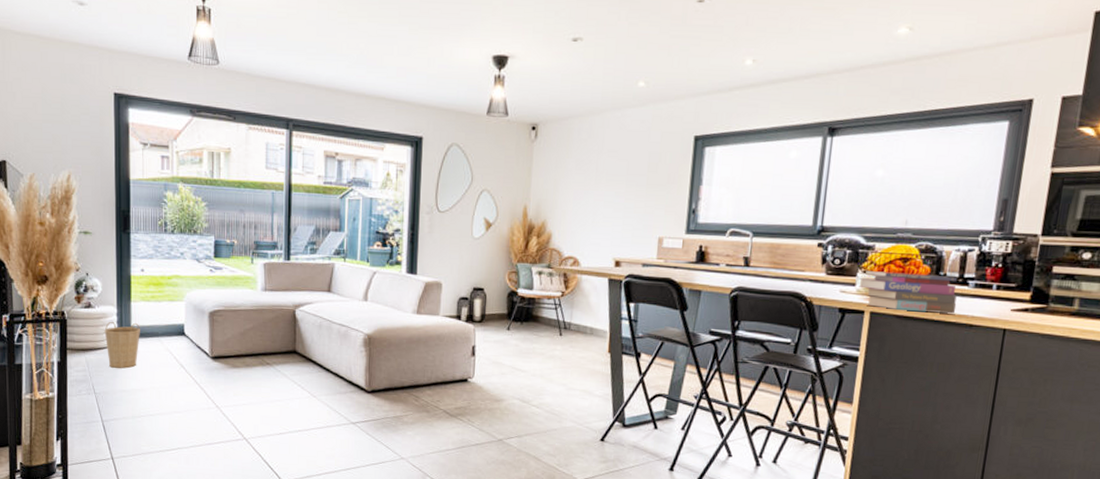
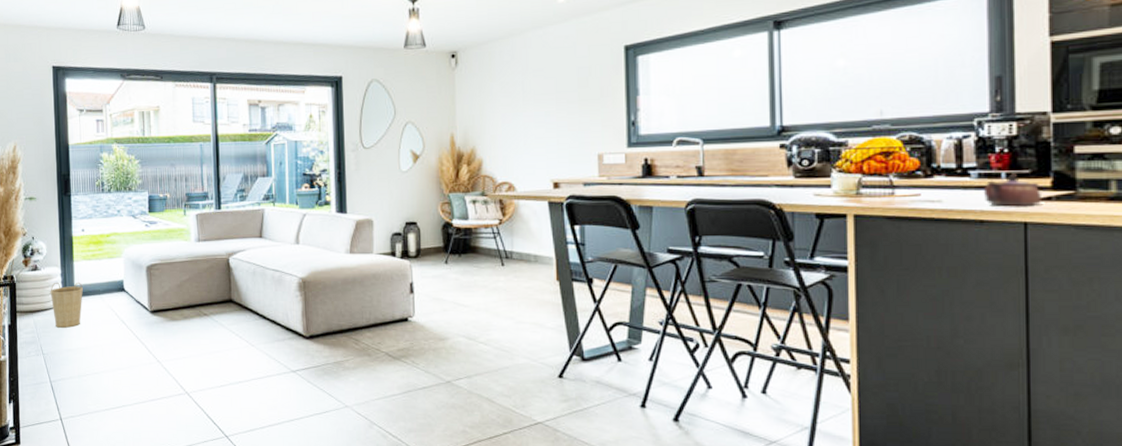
books: present [859,271,958,314] -> none [835,167,959,211]
teapot: none [976,286,1021,316] -> present [983,173,1041,207]

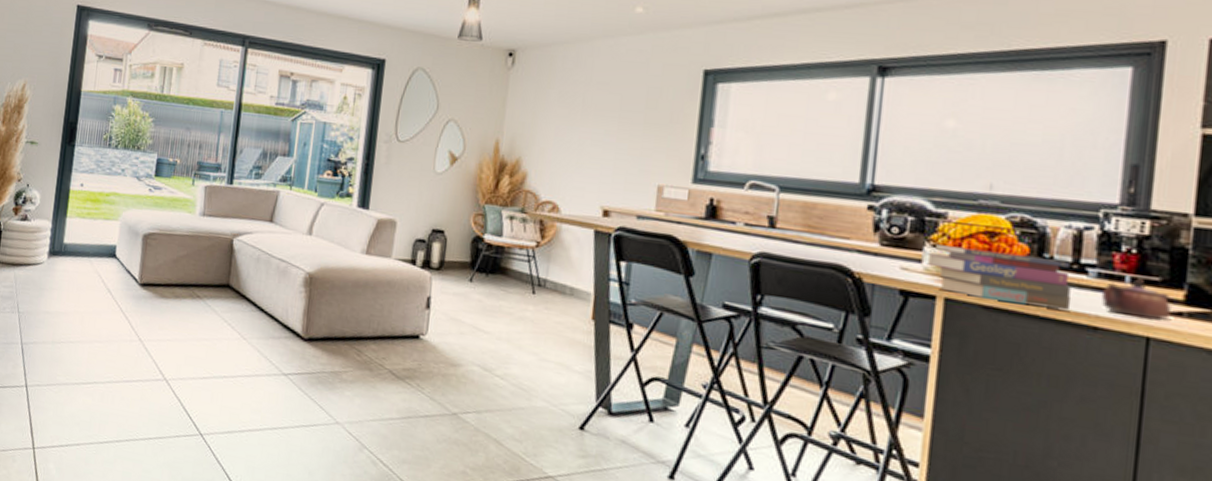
basket: present [50,282,84,328] -> none [36,236,73,288]
books: none [835,167,959,211] -> present [926,244,1072,311]

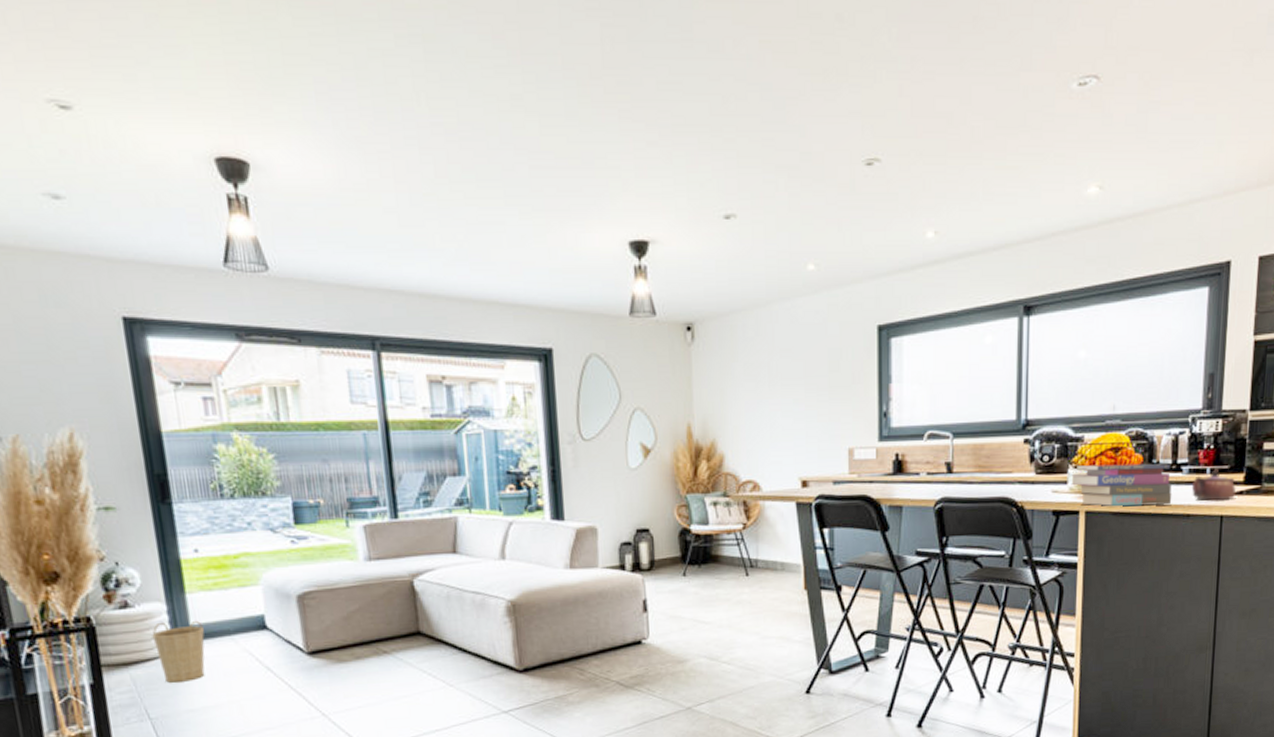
basket: none [36,236,73,288] -> present [152,621,205,683]

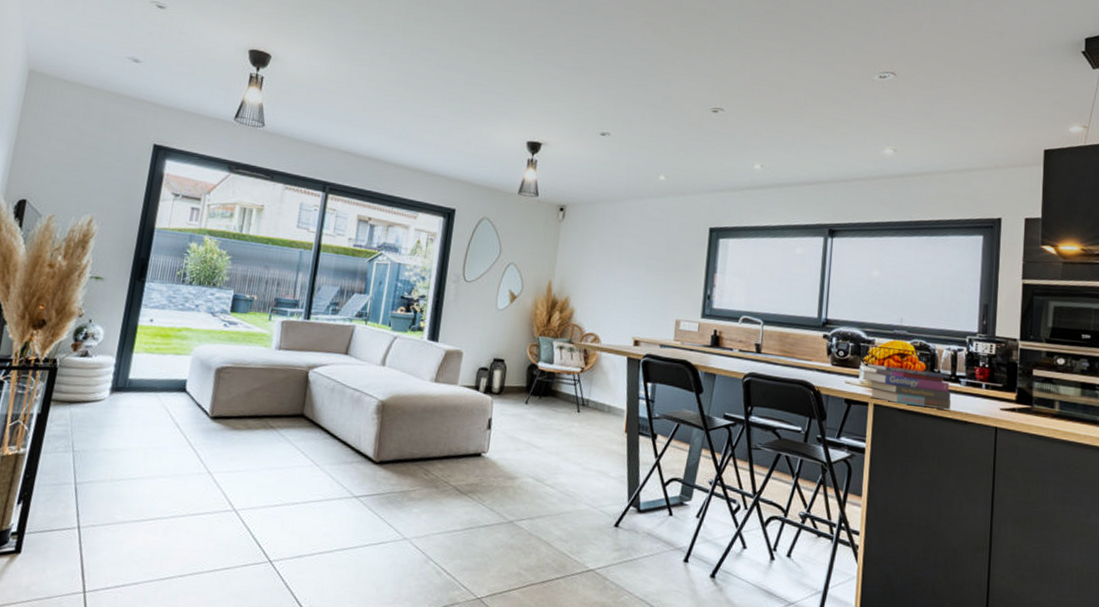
basket: present [152,621,205,683] -> none [95,372,139,425]
teapot: present [1191,469,1236,502] -> none [968,385,1009,415]

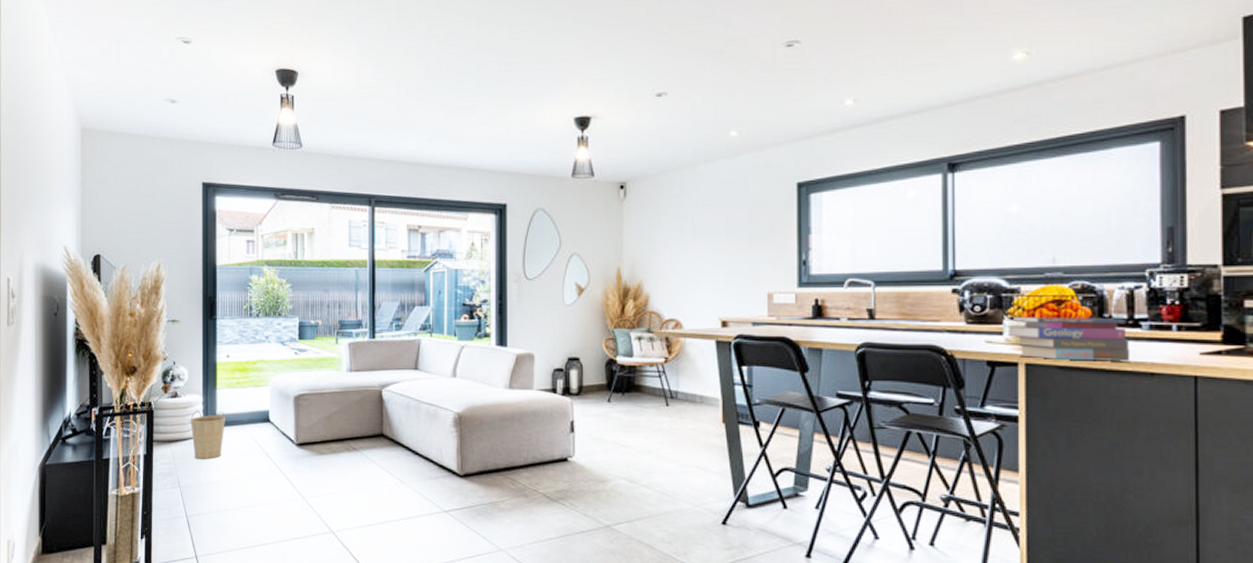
basket: none [95,372,139,425] -> present [190,410,226,459]

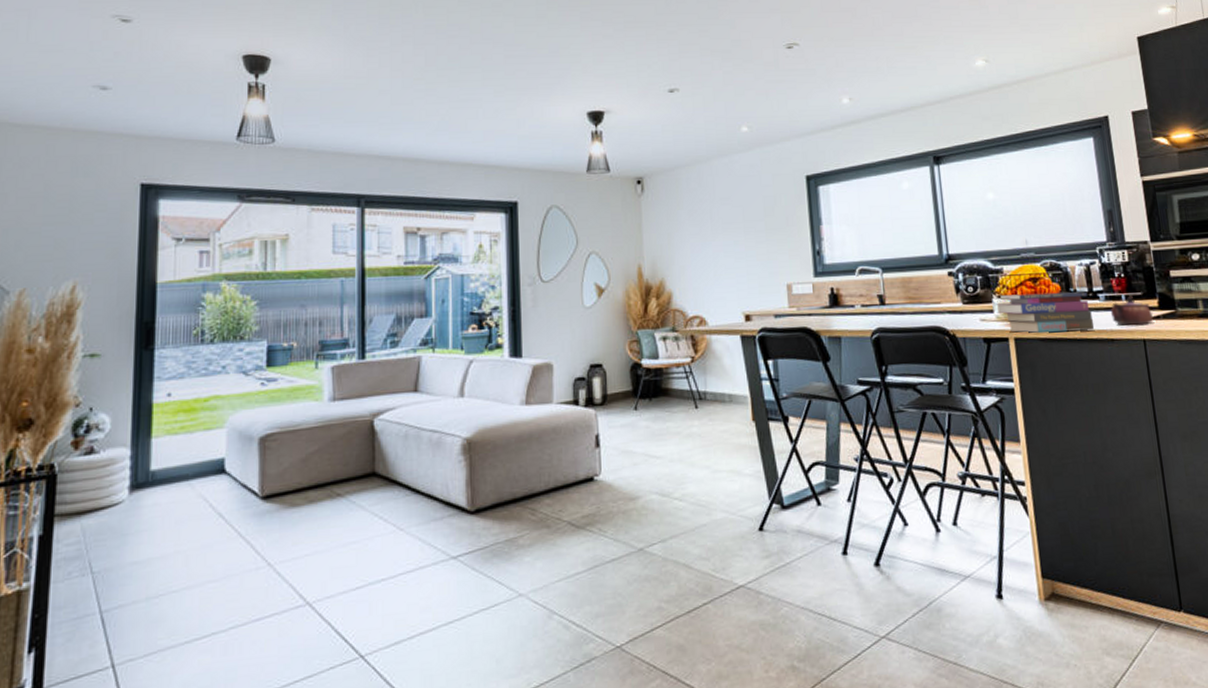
basket: present [190,410,226,459] -> none [111,466,164,533]
teapot: none [1154,326,1212,361] -> present [1110,295,1153,326]

